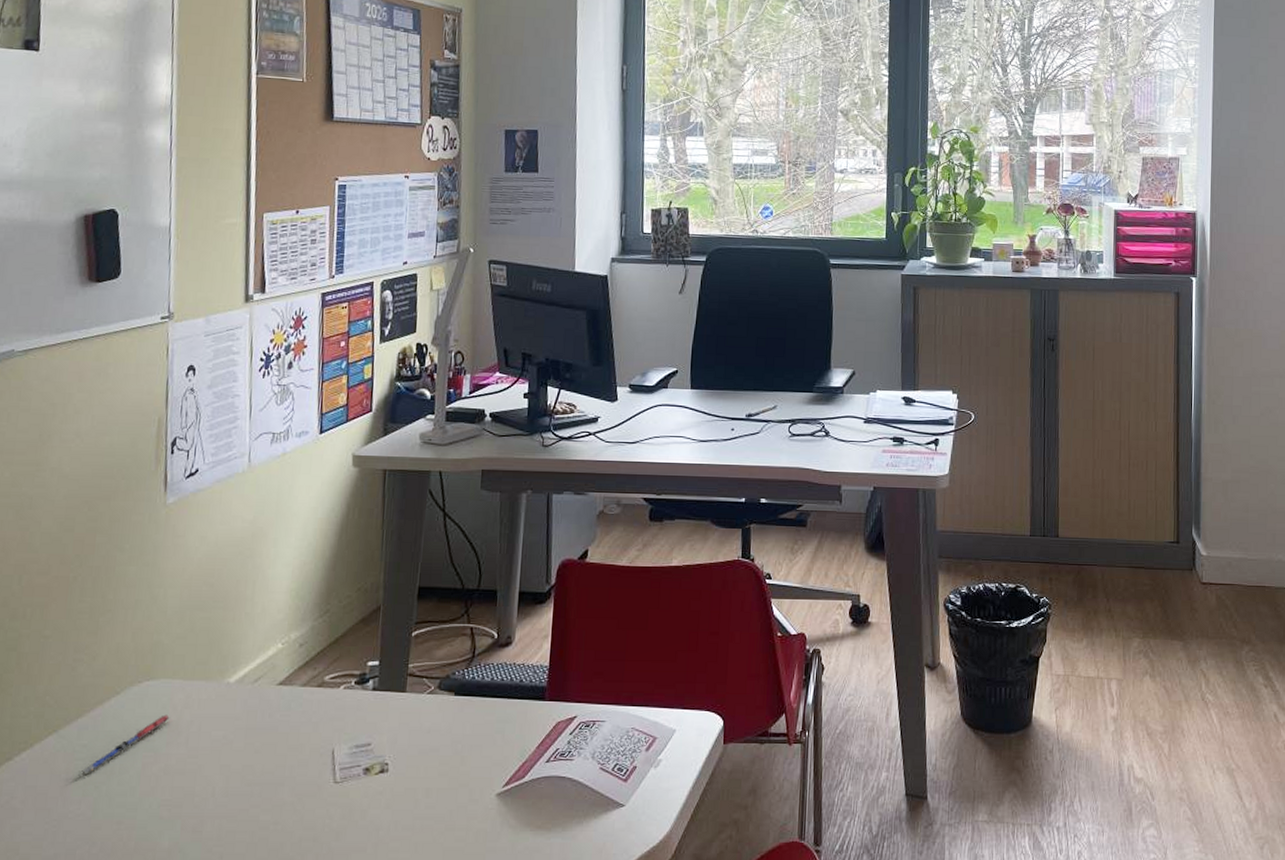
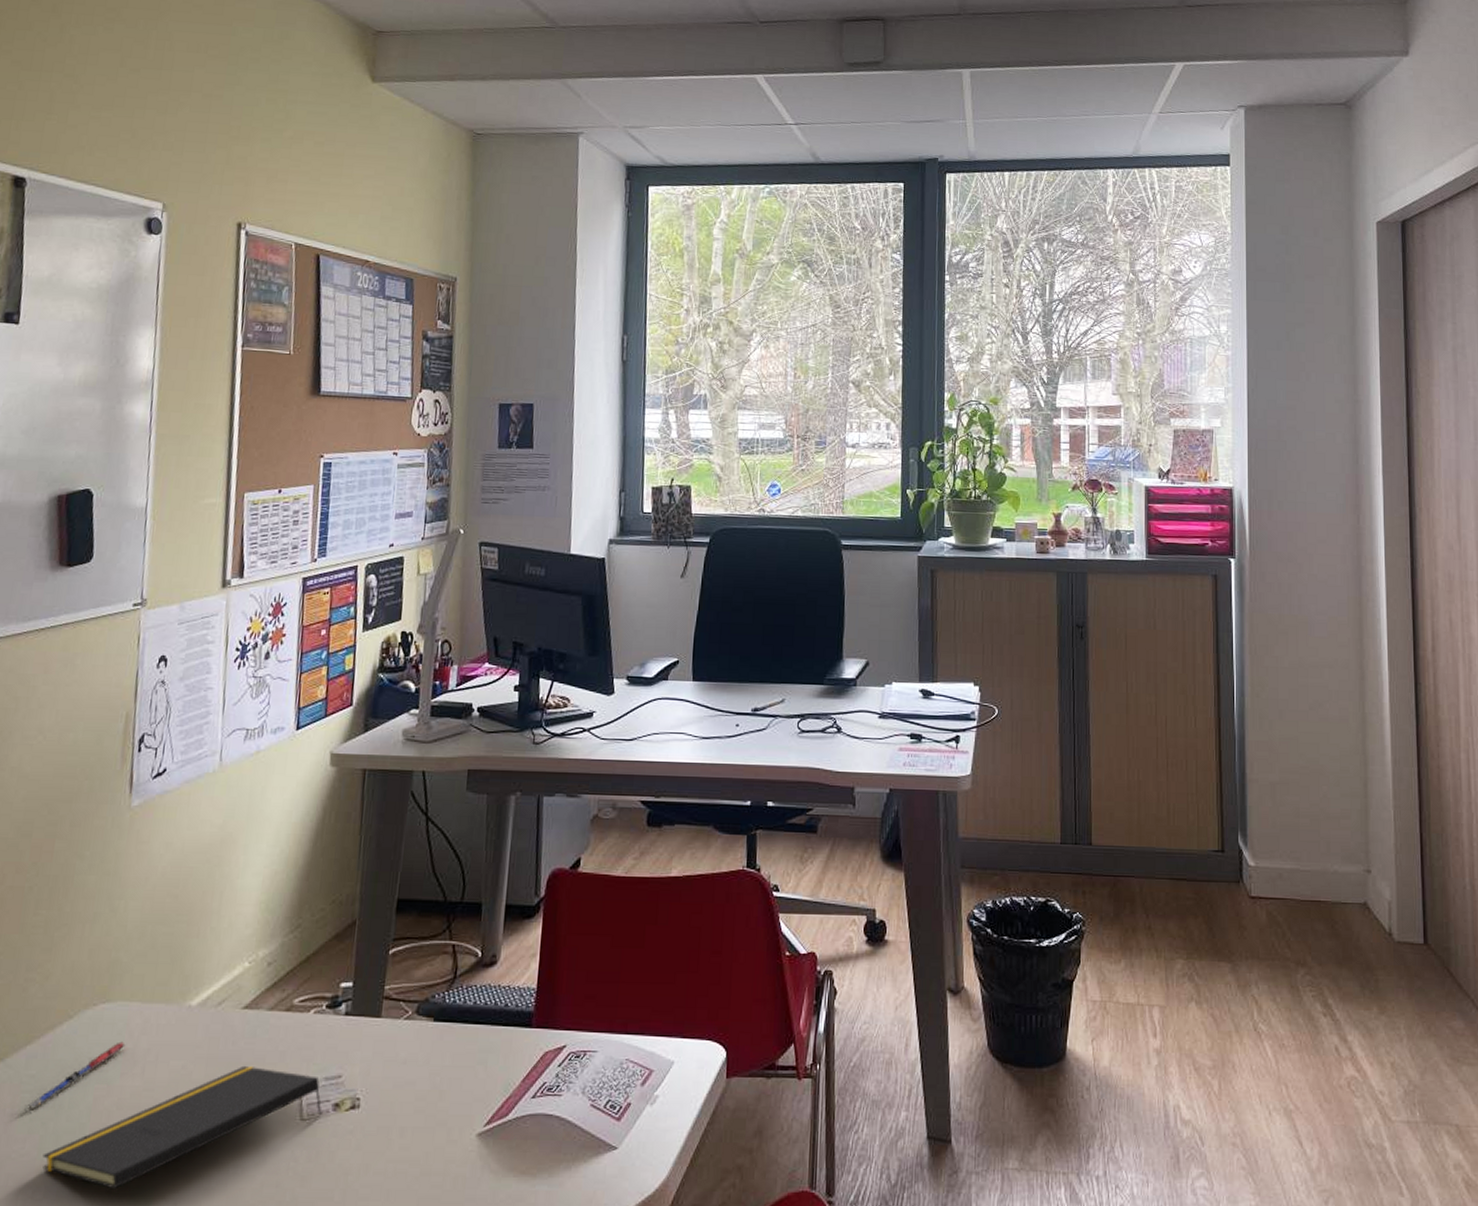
notepad: none [97,735,354,845] -> present [42,1065,322,1190]

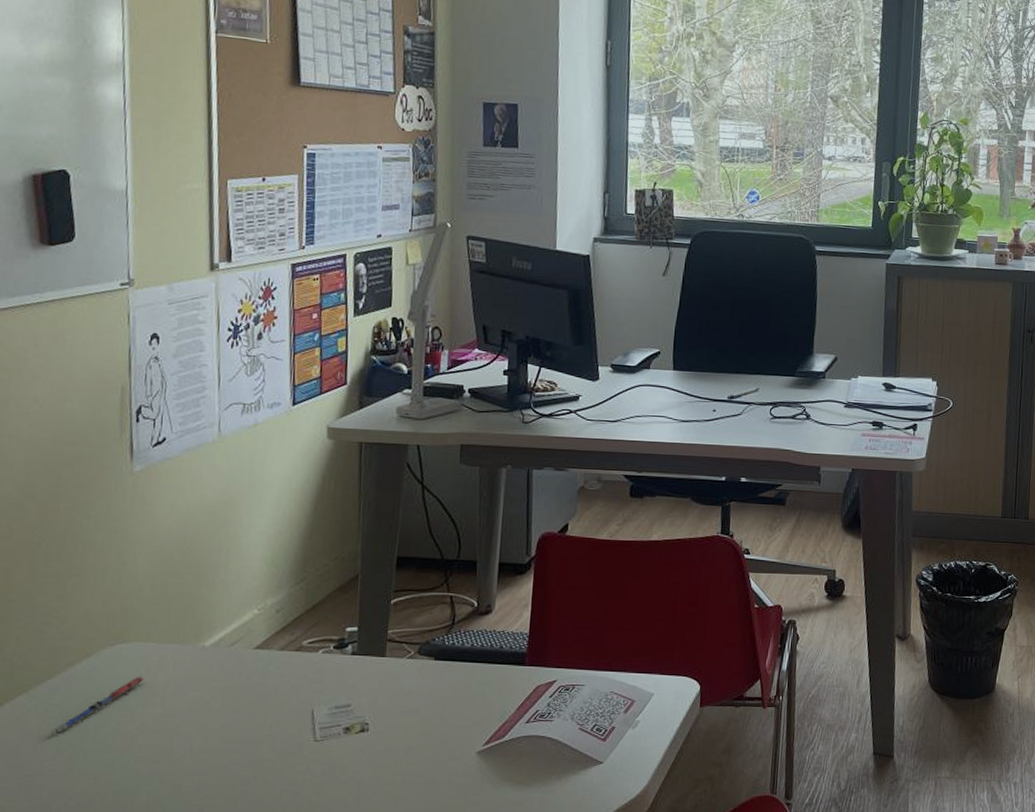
notepad: present [42,1065,322,1190] -> none [73,696,334,798]

